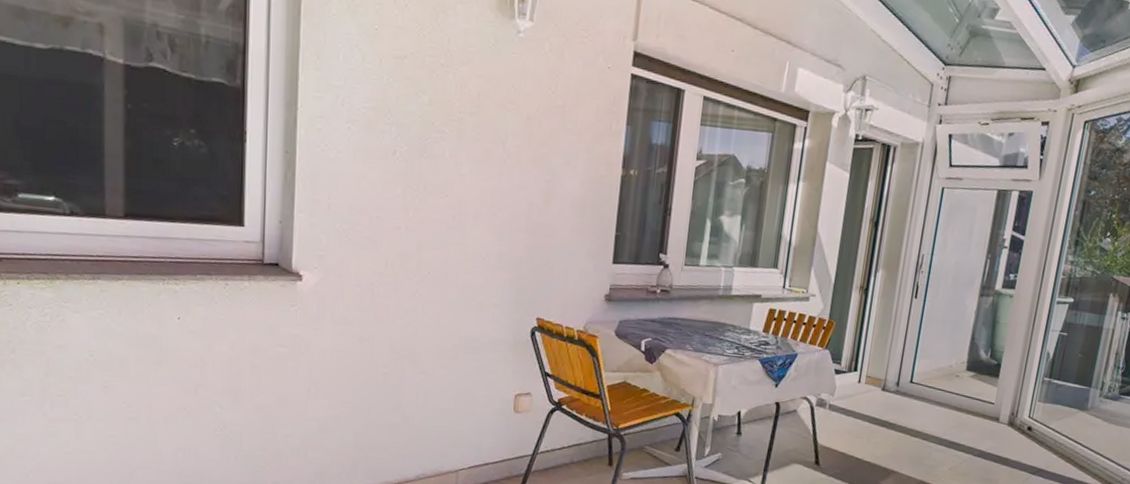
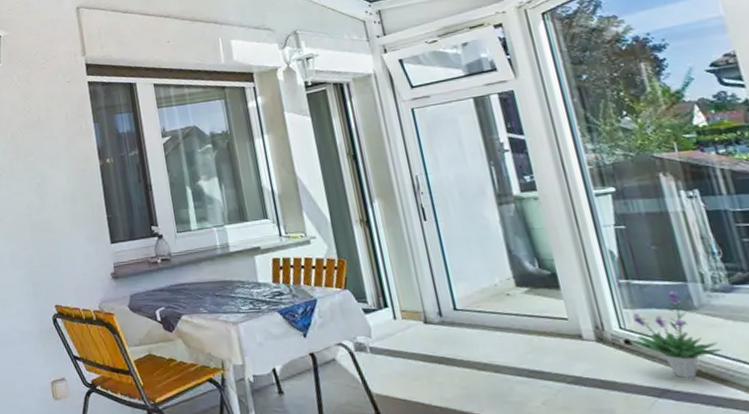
potted plant: none [1032,393,1092,463] -> present [631,291,723,379]

